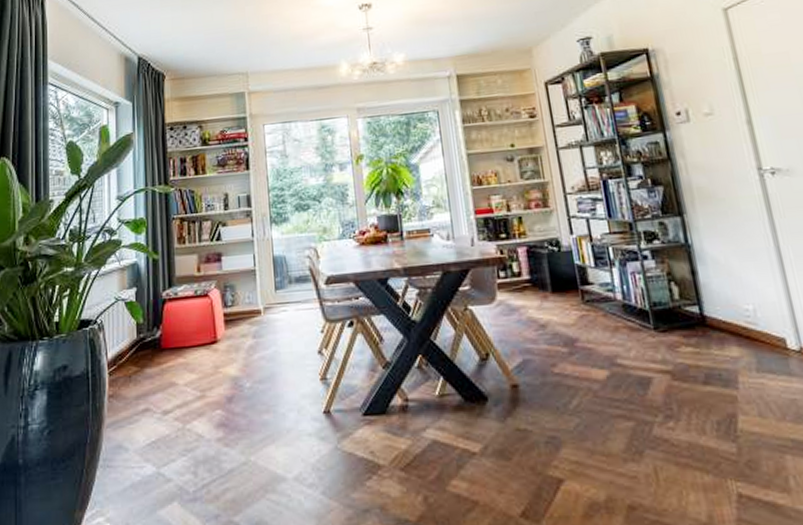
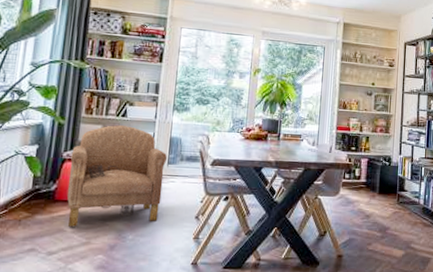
armchair: none [170,250,275,379] -> present [66,125,167,227]

